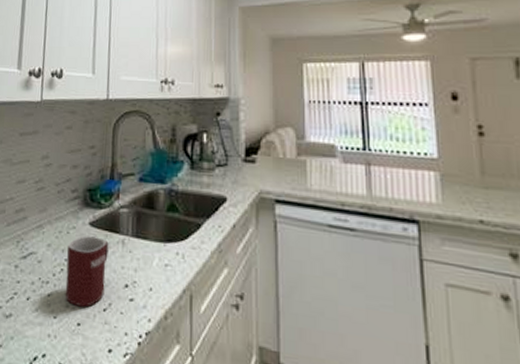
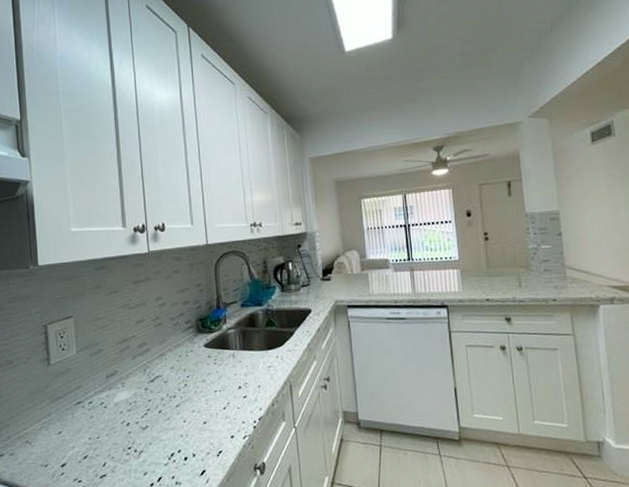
mug: present [65,235,109,308] -> none [187,355,223,410]

